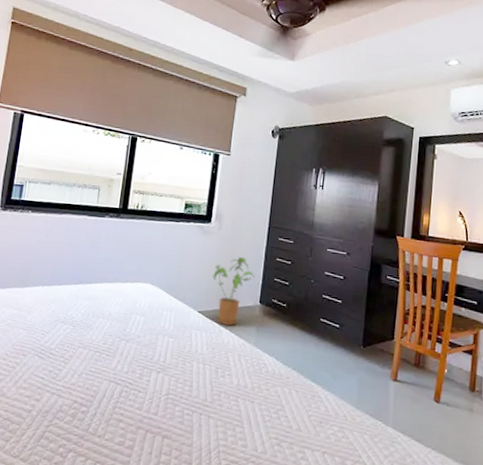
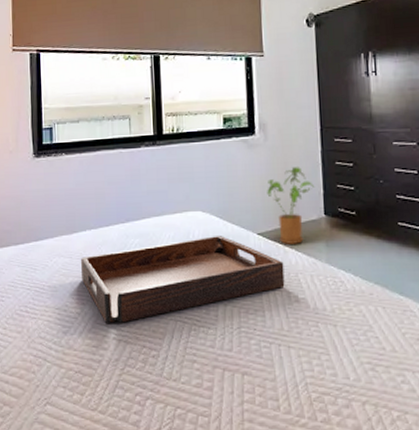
serving tray: none [26,308,217,378] -> present [81,236,285,323]

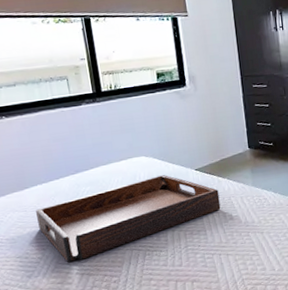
house plant: present [267,167,315,244] -> none [200,111,240,176]

